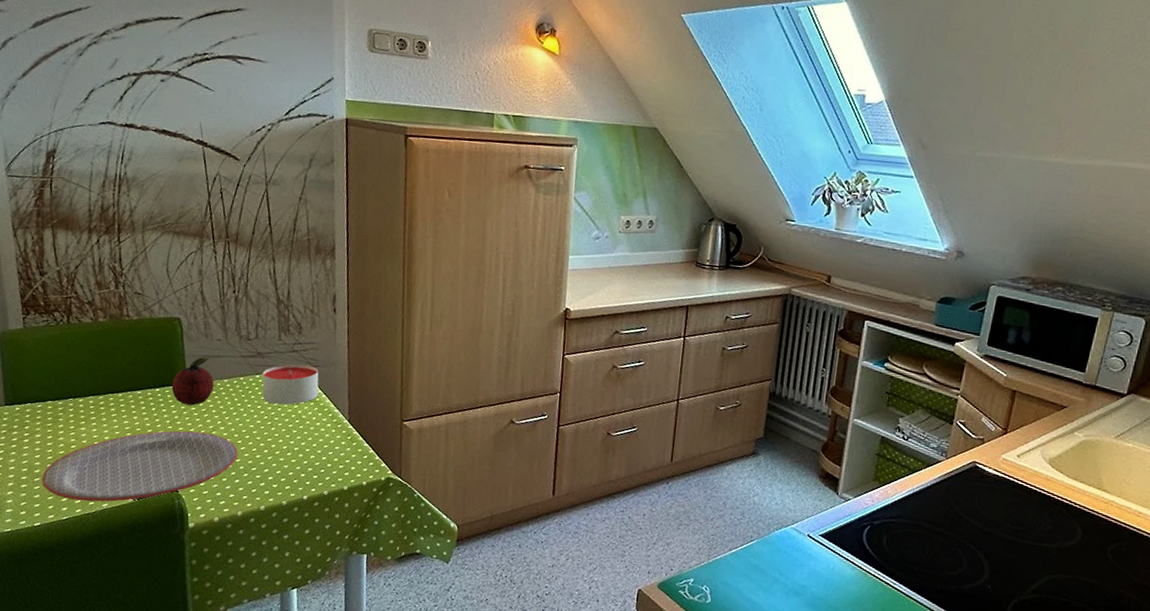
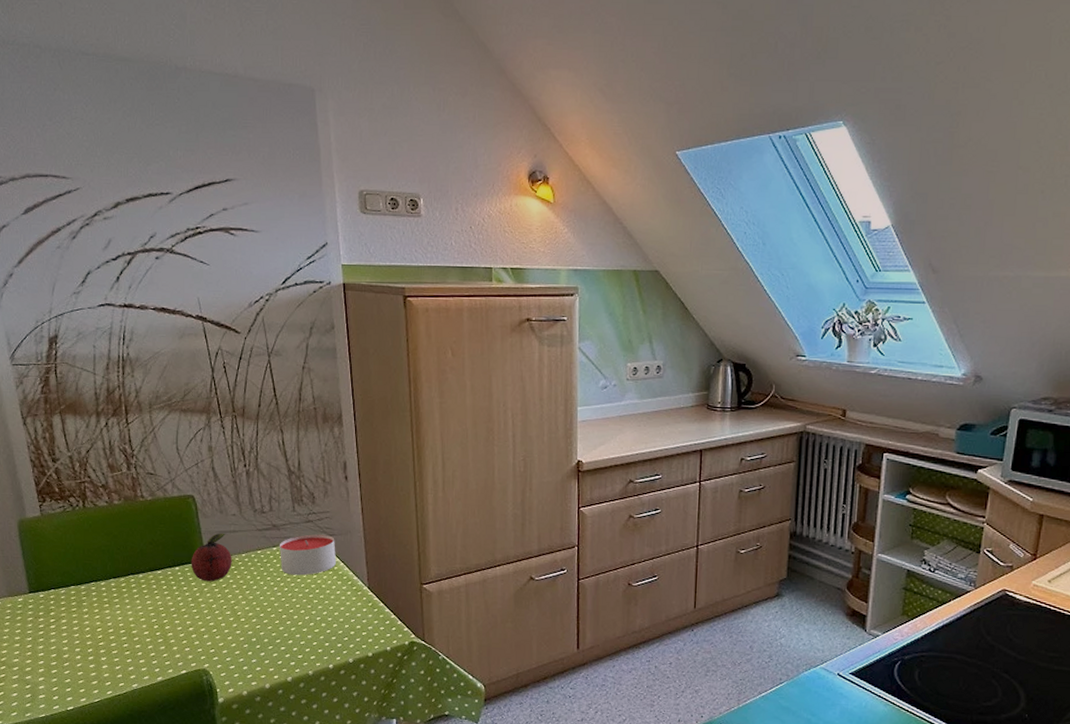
plate: present [41,430,238,502] -> none [71,607,261,683]

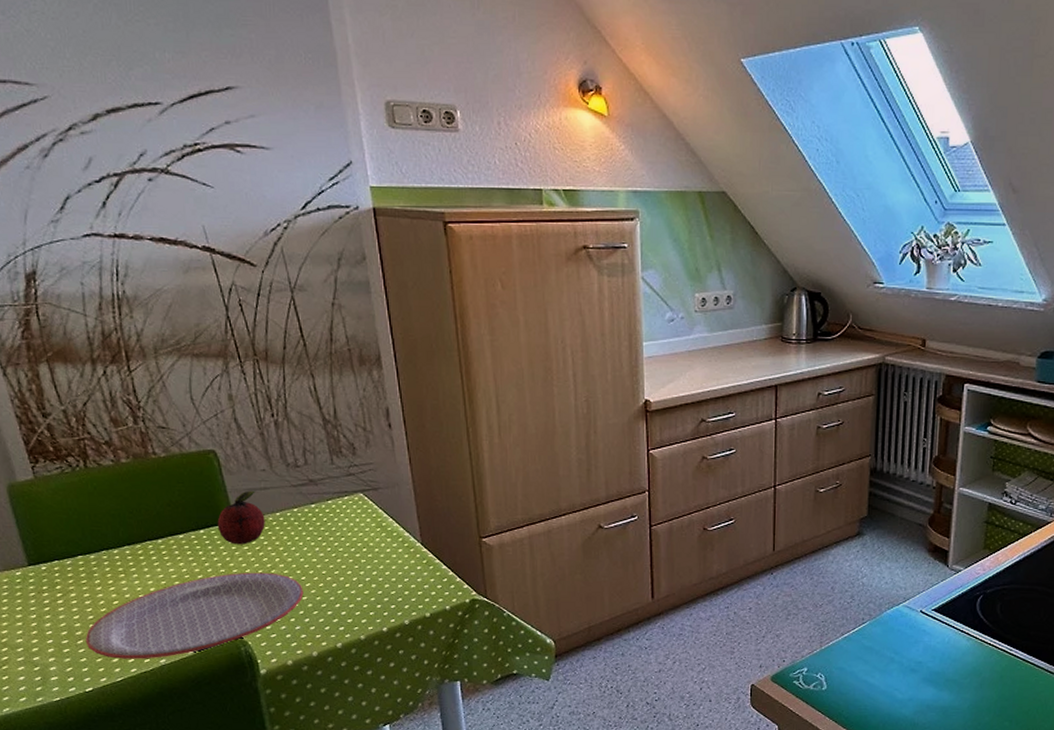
plate: none [71,607,261,683] -> present [85,572,304,659]
candle: present [280,534,336,576] -> none [319,488,384,534]

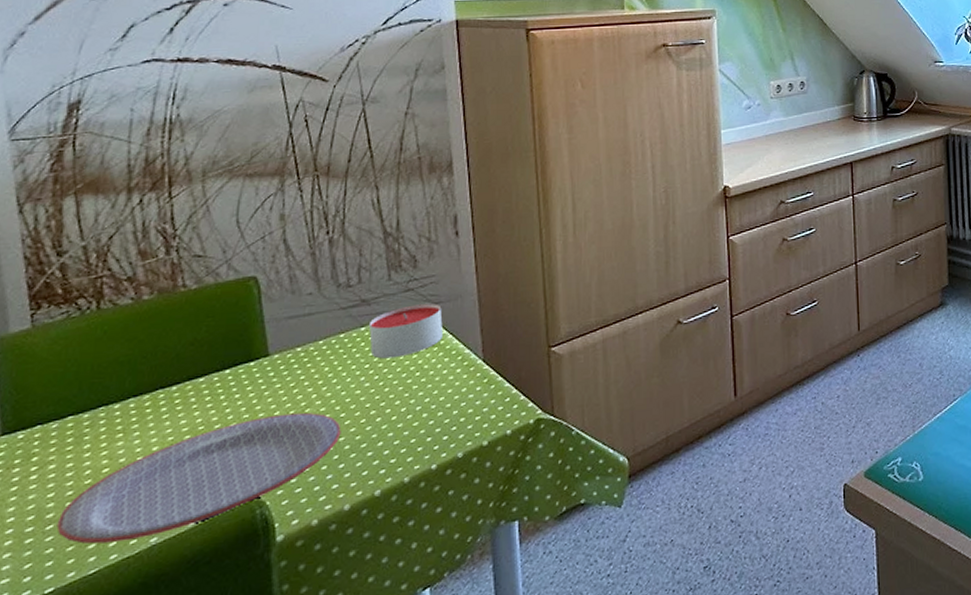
fruit: present [217,490,265,545] -> none [247,318,305,383]
candle: none [319,488,384,534] -> present [369,303,443,359]

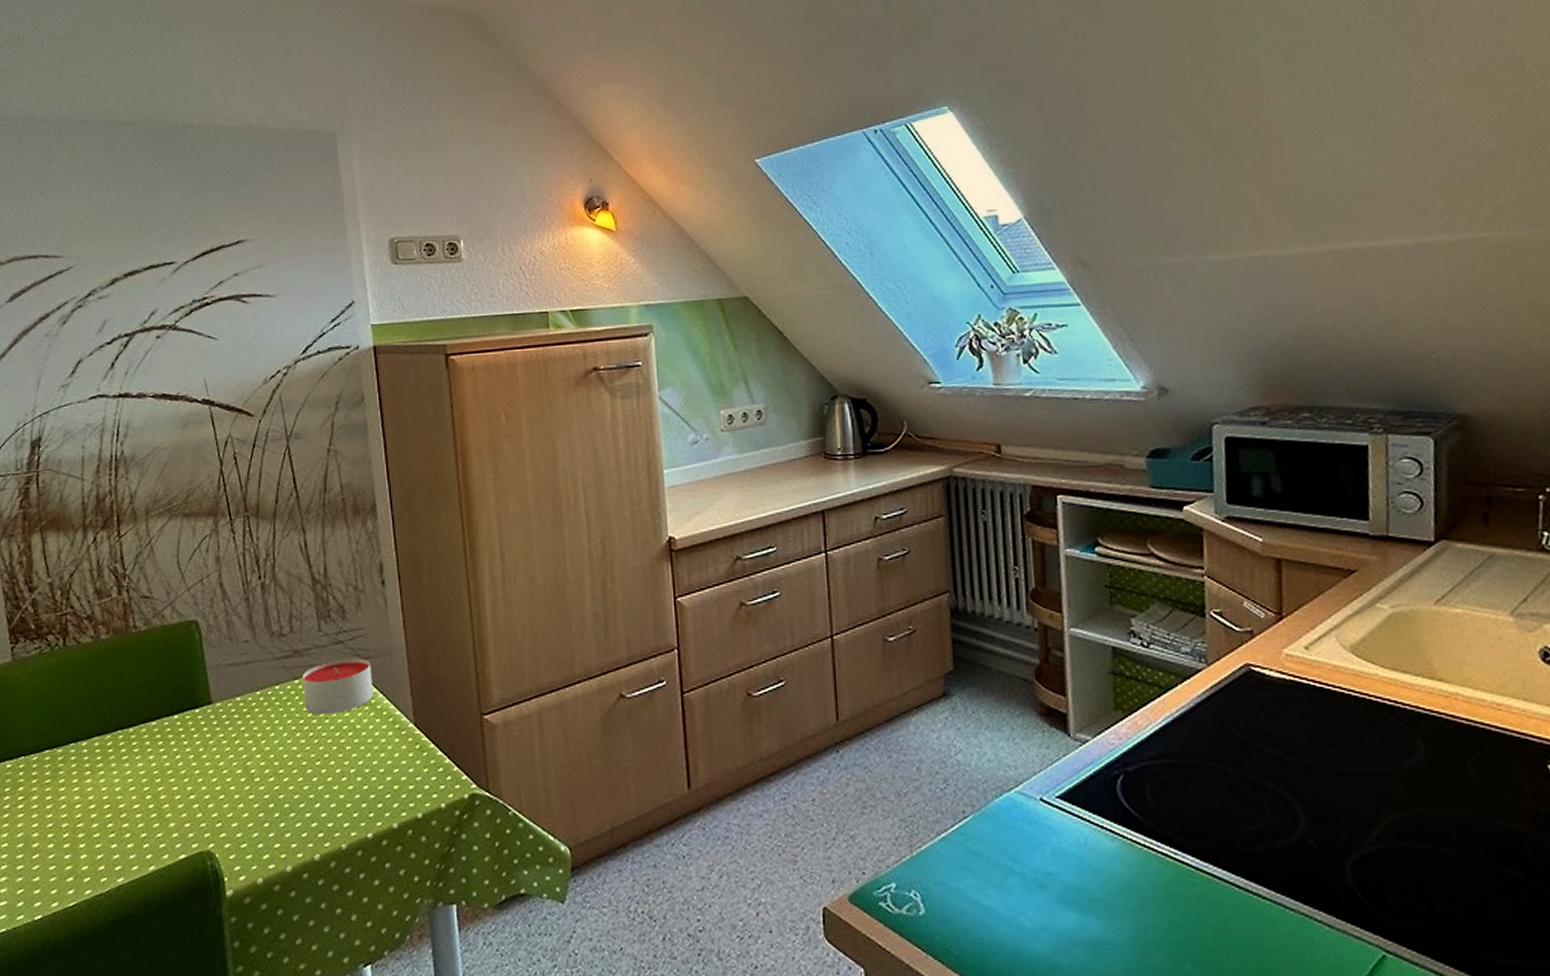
plate: present [56,412,341,544] -> none [41,765,281,878]

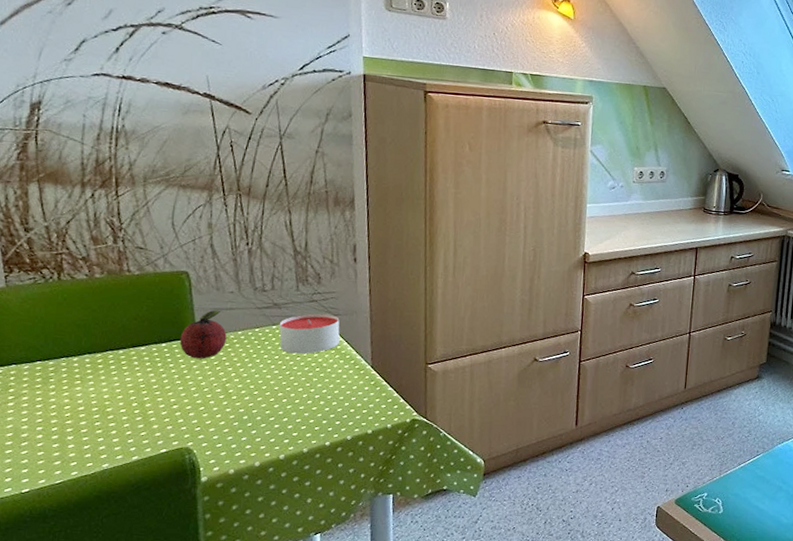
fruit: none [193,666,244,732] -> present [179,310,227,359]

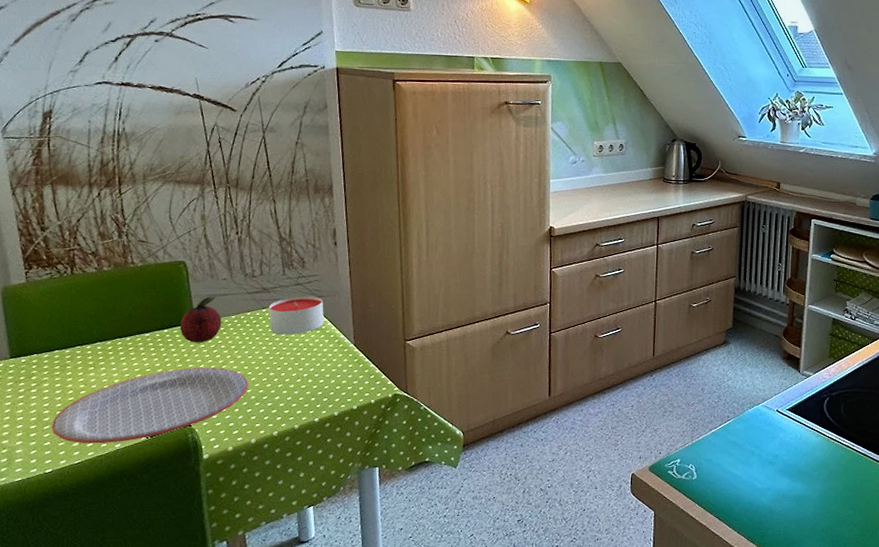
plate: none [30,384,254,463] -> present [51,367,249,444]

